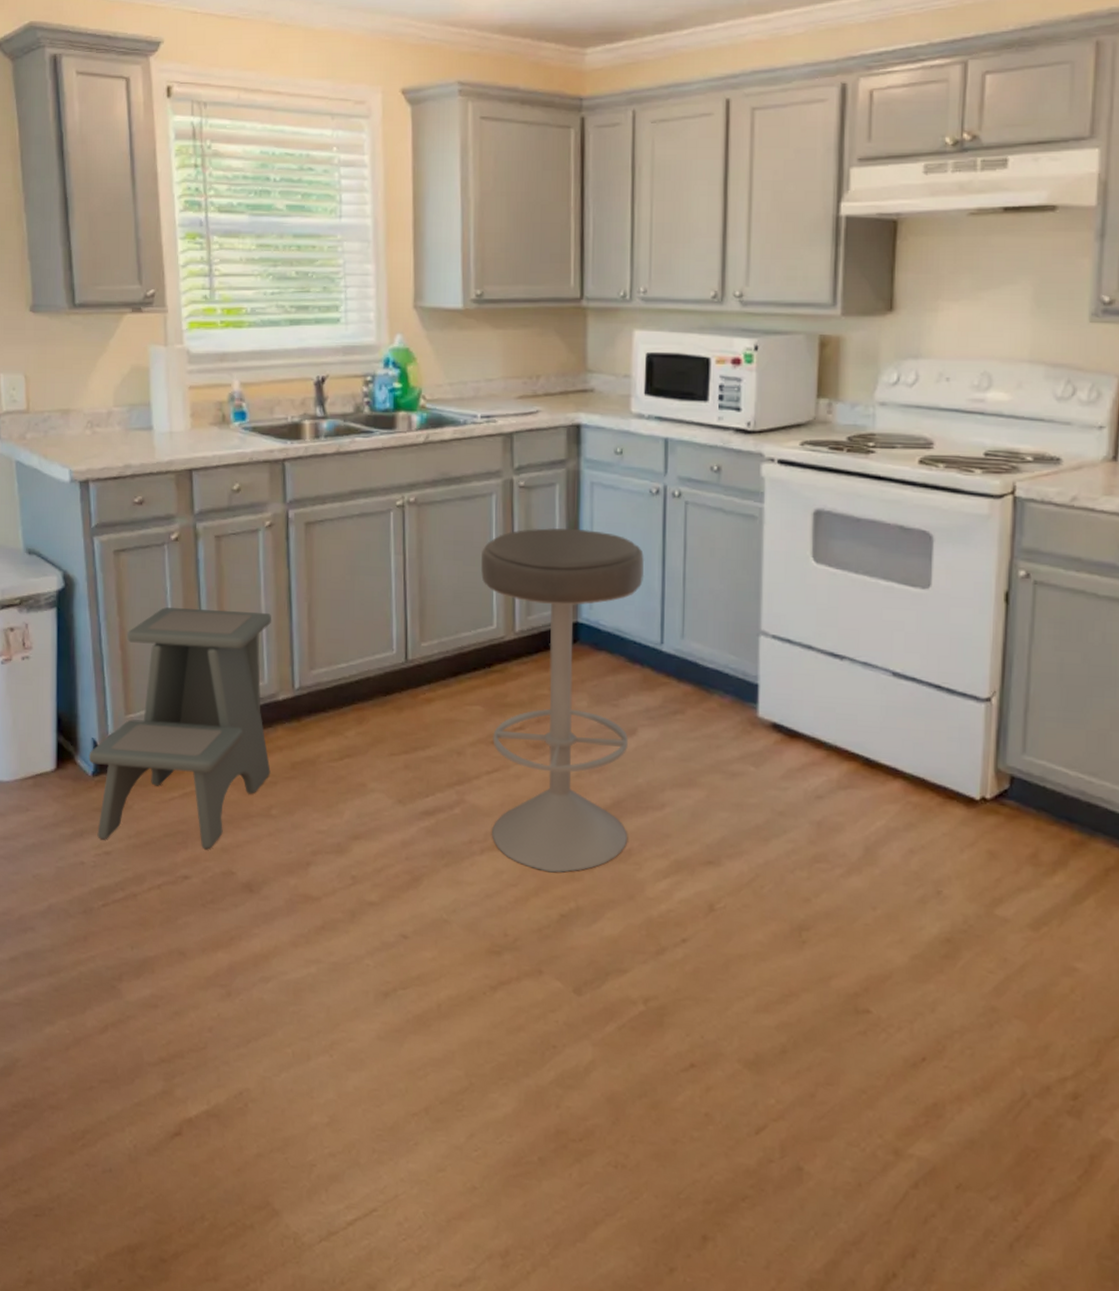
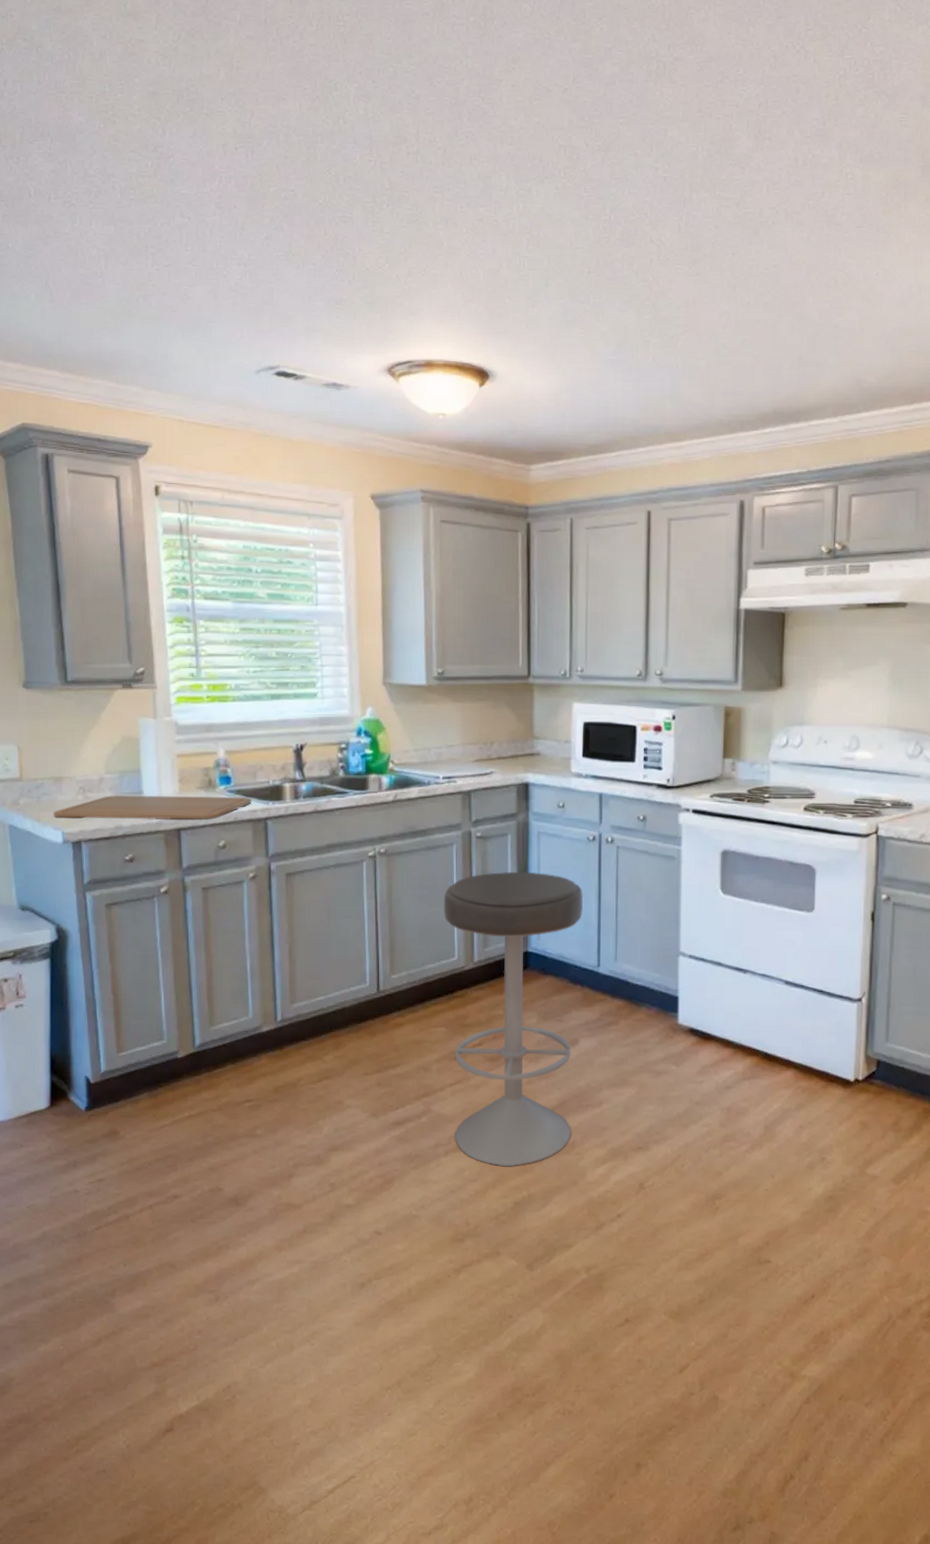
chopping board: none [60,431,269,460] -> present [53,795,252,821]
step stool: present [88,607,271,850] -> none [82,954,255,1170]

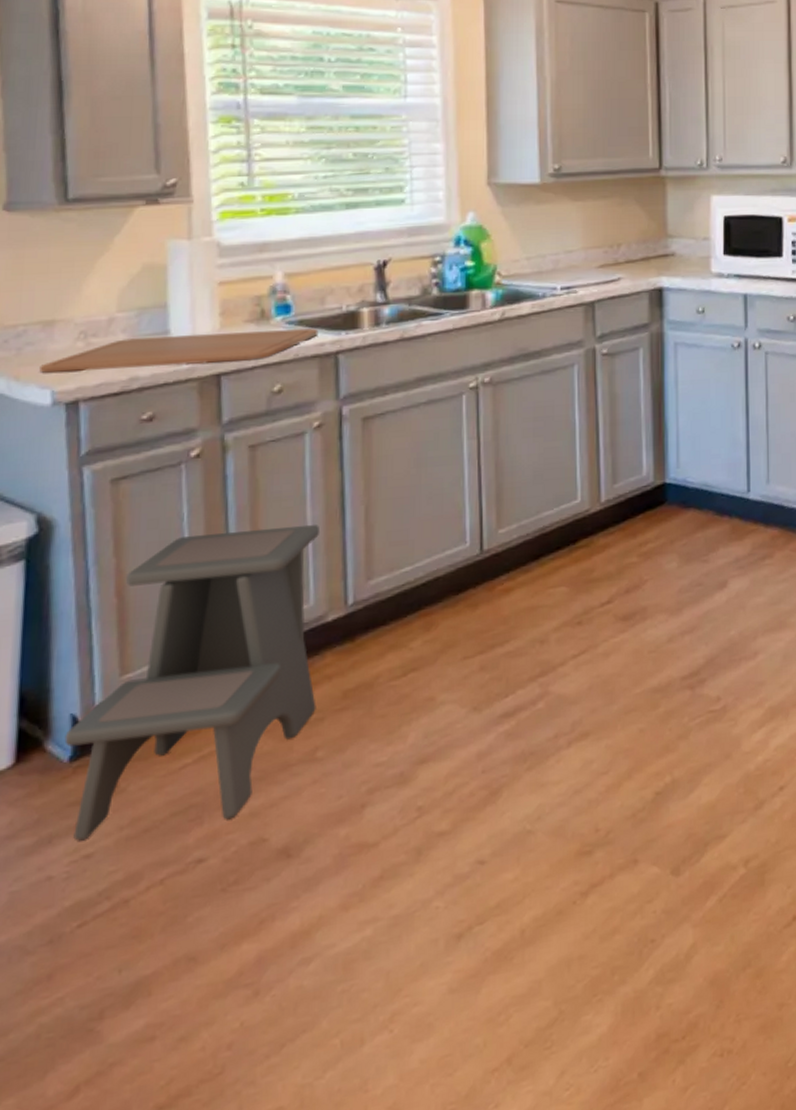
step stool: none [82,954,255,1170] -> present [64,524,319,841]
bar stool: present [444,871,584,1167] -> none [564,389,730,750]

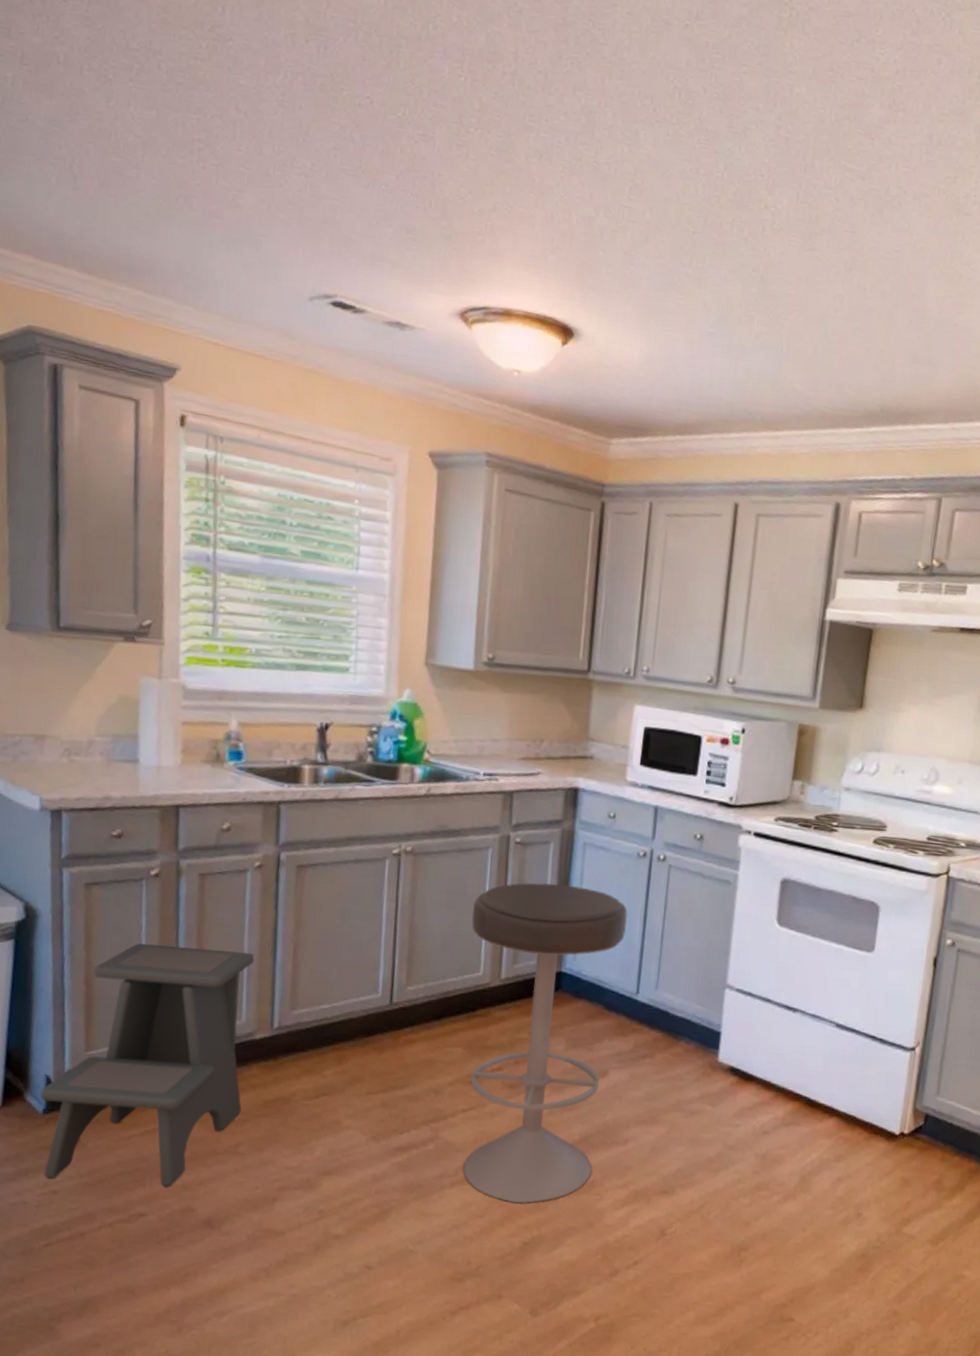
chopping board: present [39,328,319,374] -> none [31,761,265,798]
bar stool: none [564,389,730,750] -> present [463,882,628,1204]

